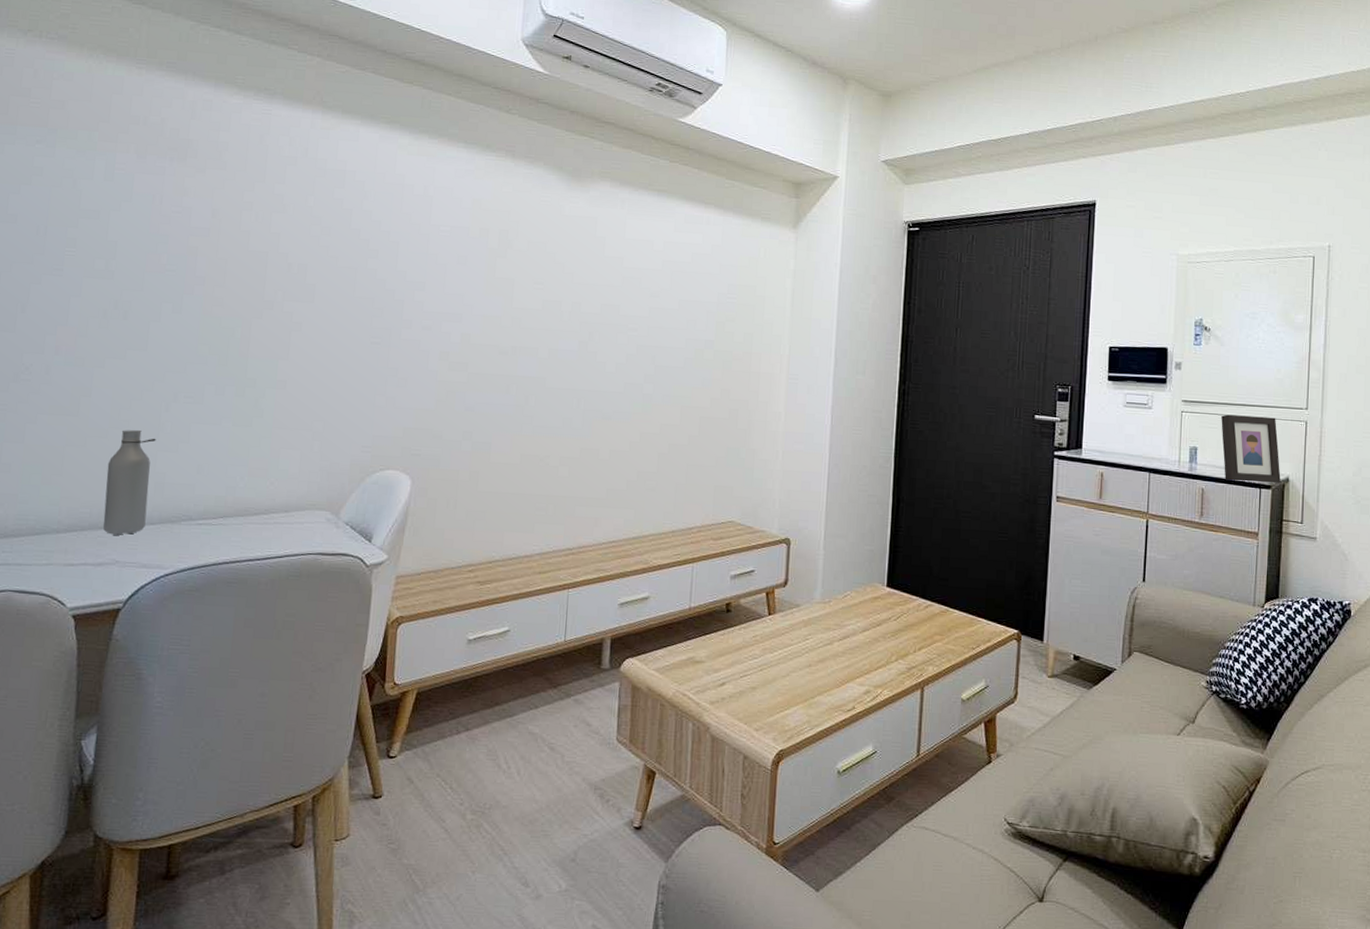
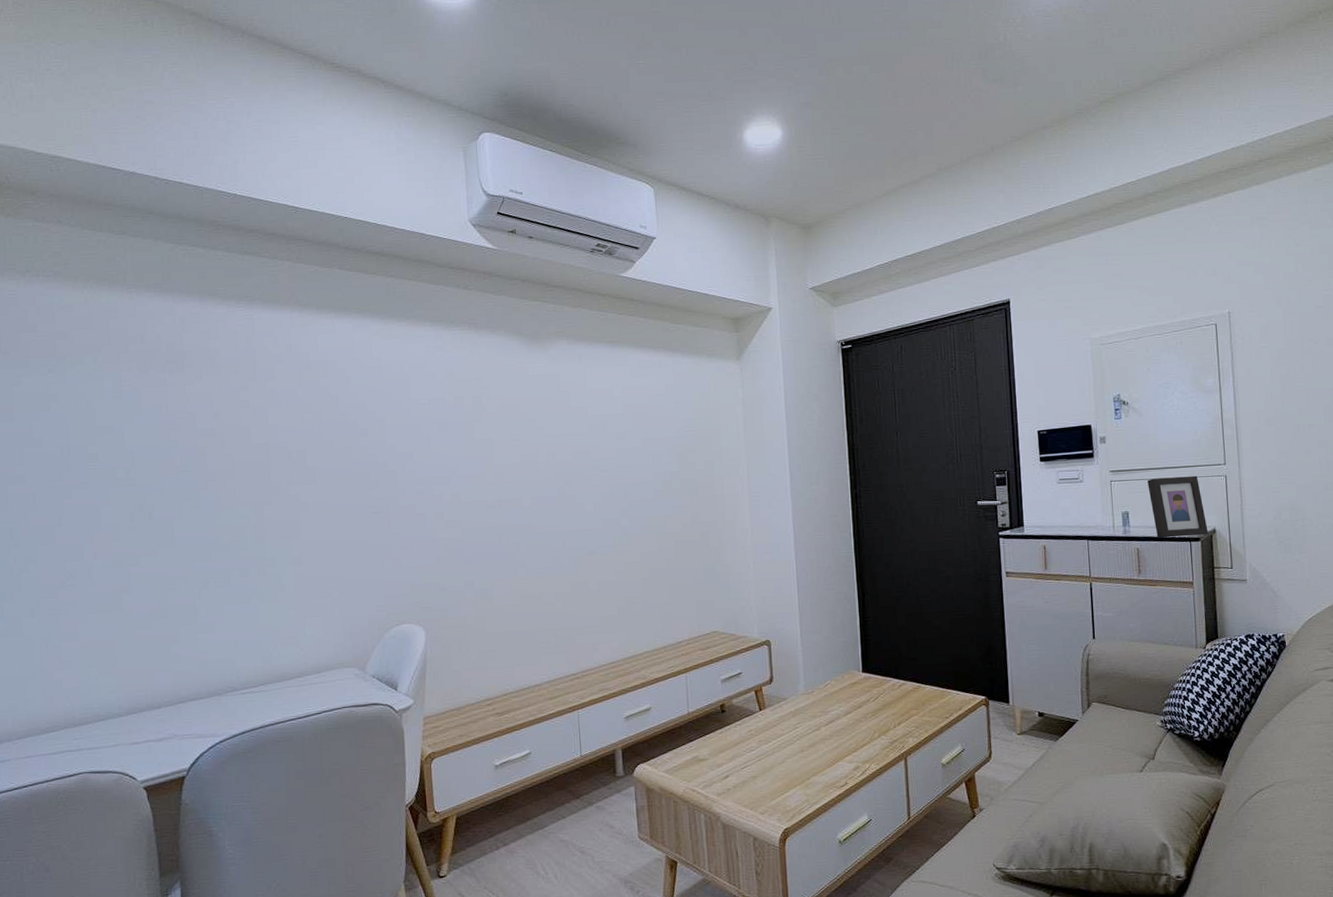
water bottle: present [103,429,156,535] -> none [155,616,196,713]

